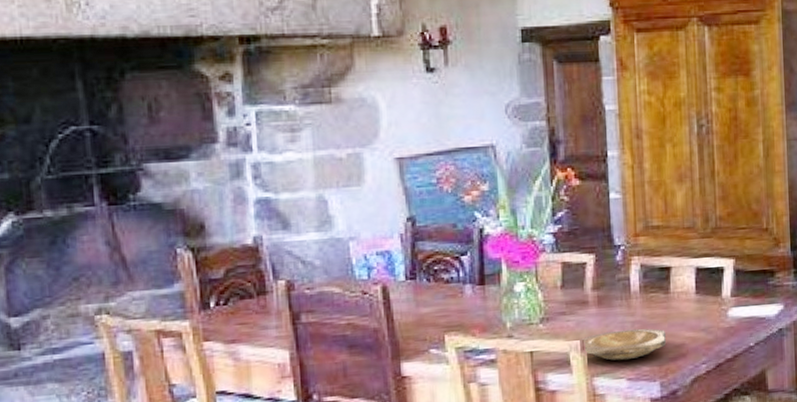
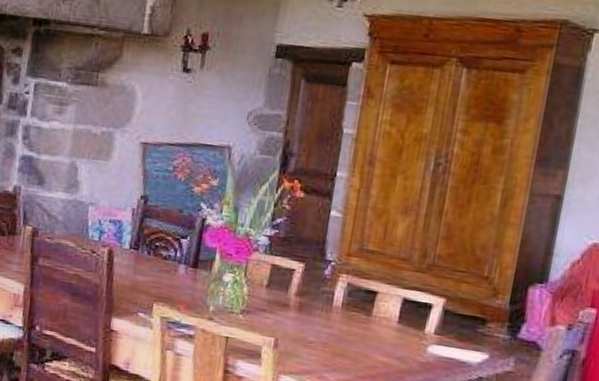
plate: present [581,328,667,361] -> none [275,336,360,368]

